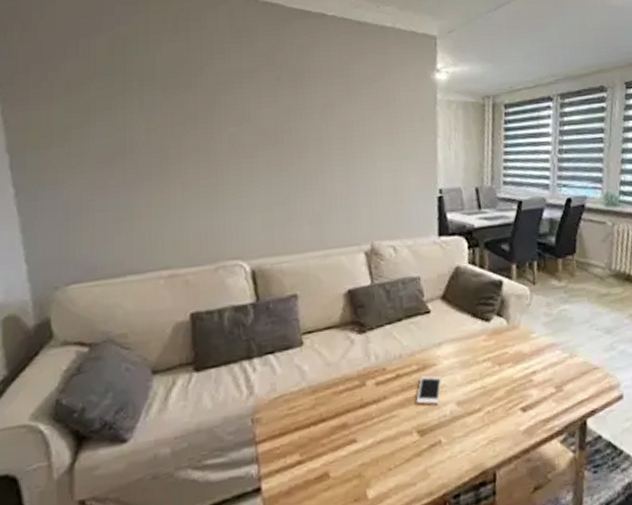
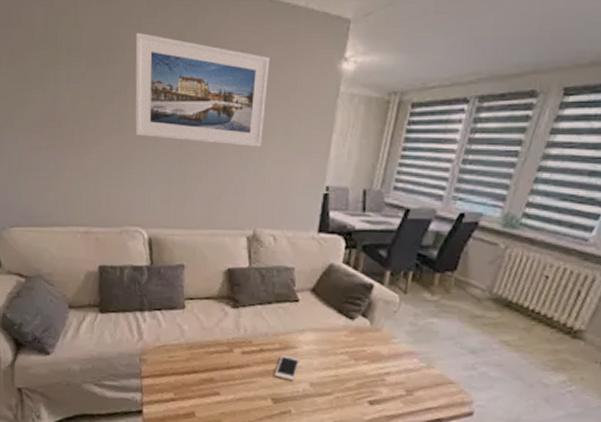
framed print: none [219,57,368,161] -> present [135,32,271,147]

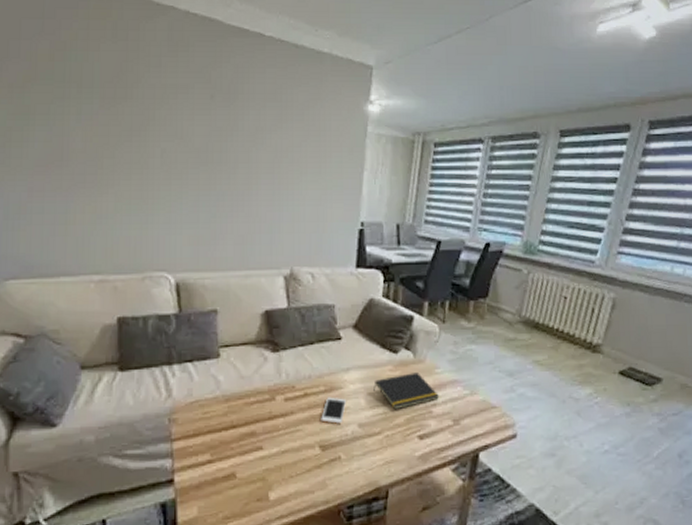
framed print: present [135,32,271,147] -> none [156,71,299,185]
notepad: none [327,340,393,374] -> present [373,373,439,410]

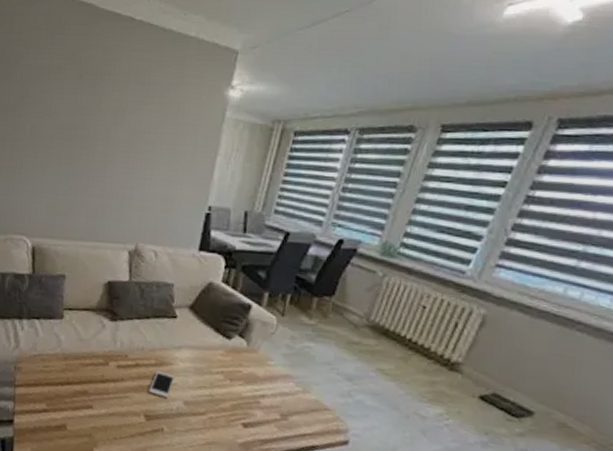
notepad: present [373,373,439,410] -> none [203,360,269,395]

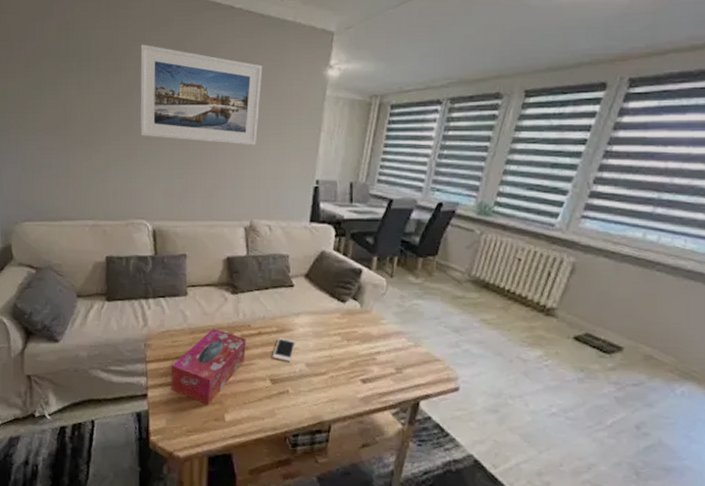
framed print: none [26,52,161,165] -> present [140,44,263,145]
tissue box: none [38,356,122,438] -> present [171,328,246,406]

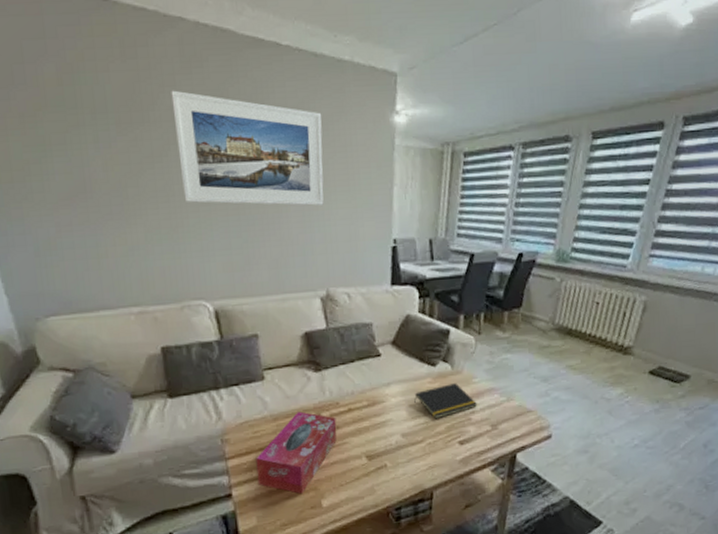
cell phone: present [272,337,295,362] -> none [365,410,389,435]
notepad: none [321,321,383,354] -> present [414,383,477,419]

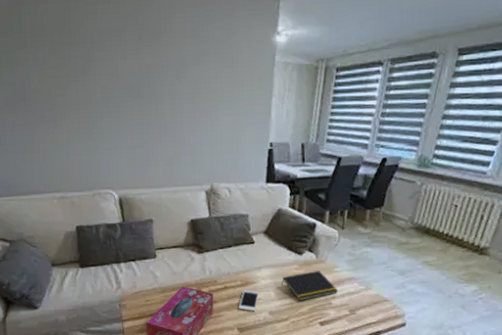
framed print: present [171,90,324,206] -> none [93,17,214,113]
cell phone: none [365,410,389,435] -> present [238,290,259,311]

